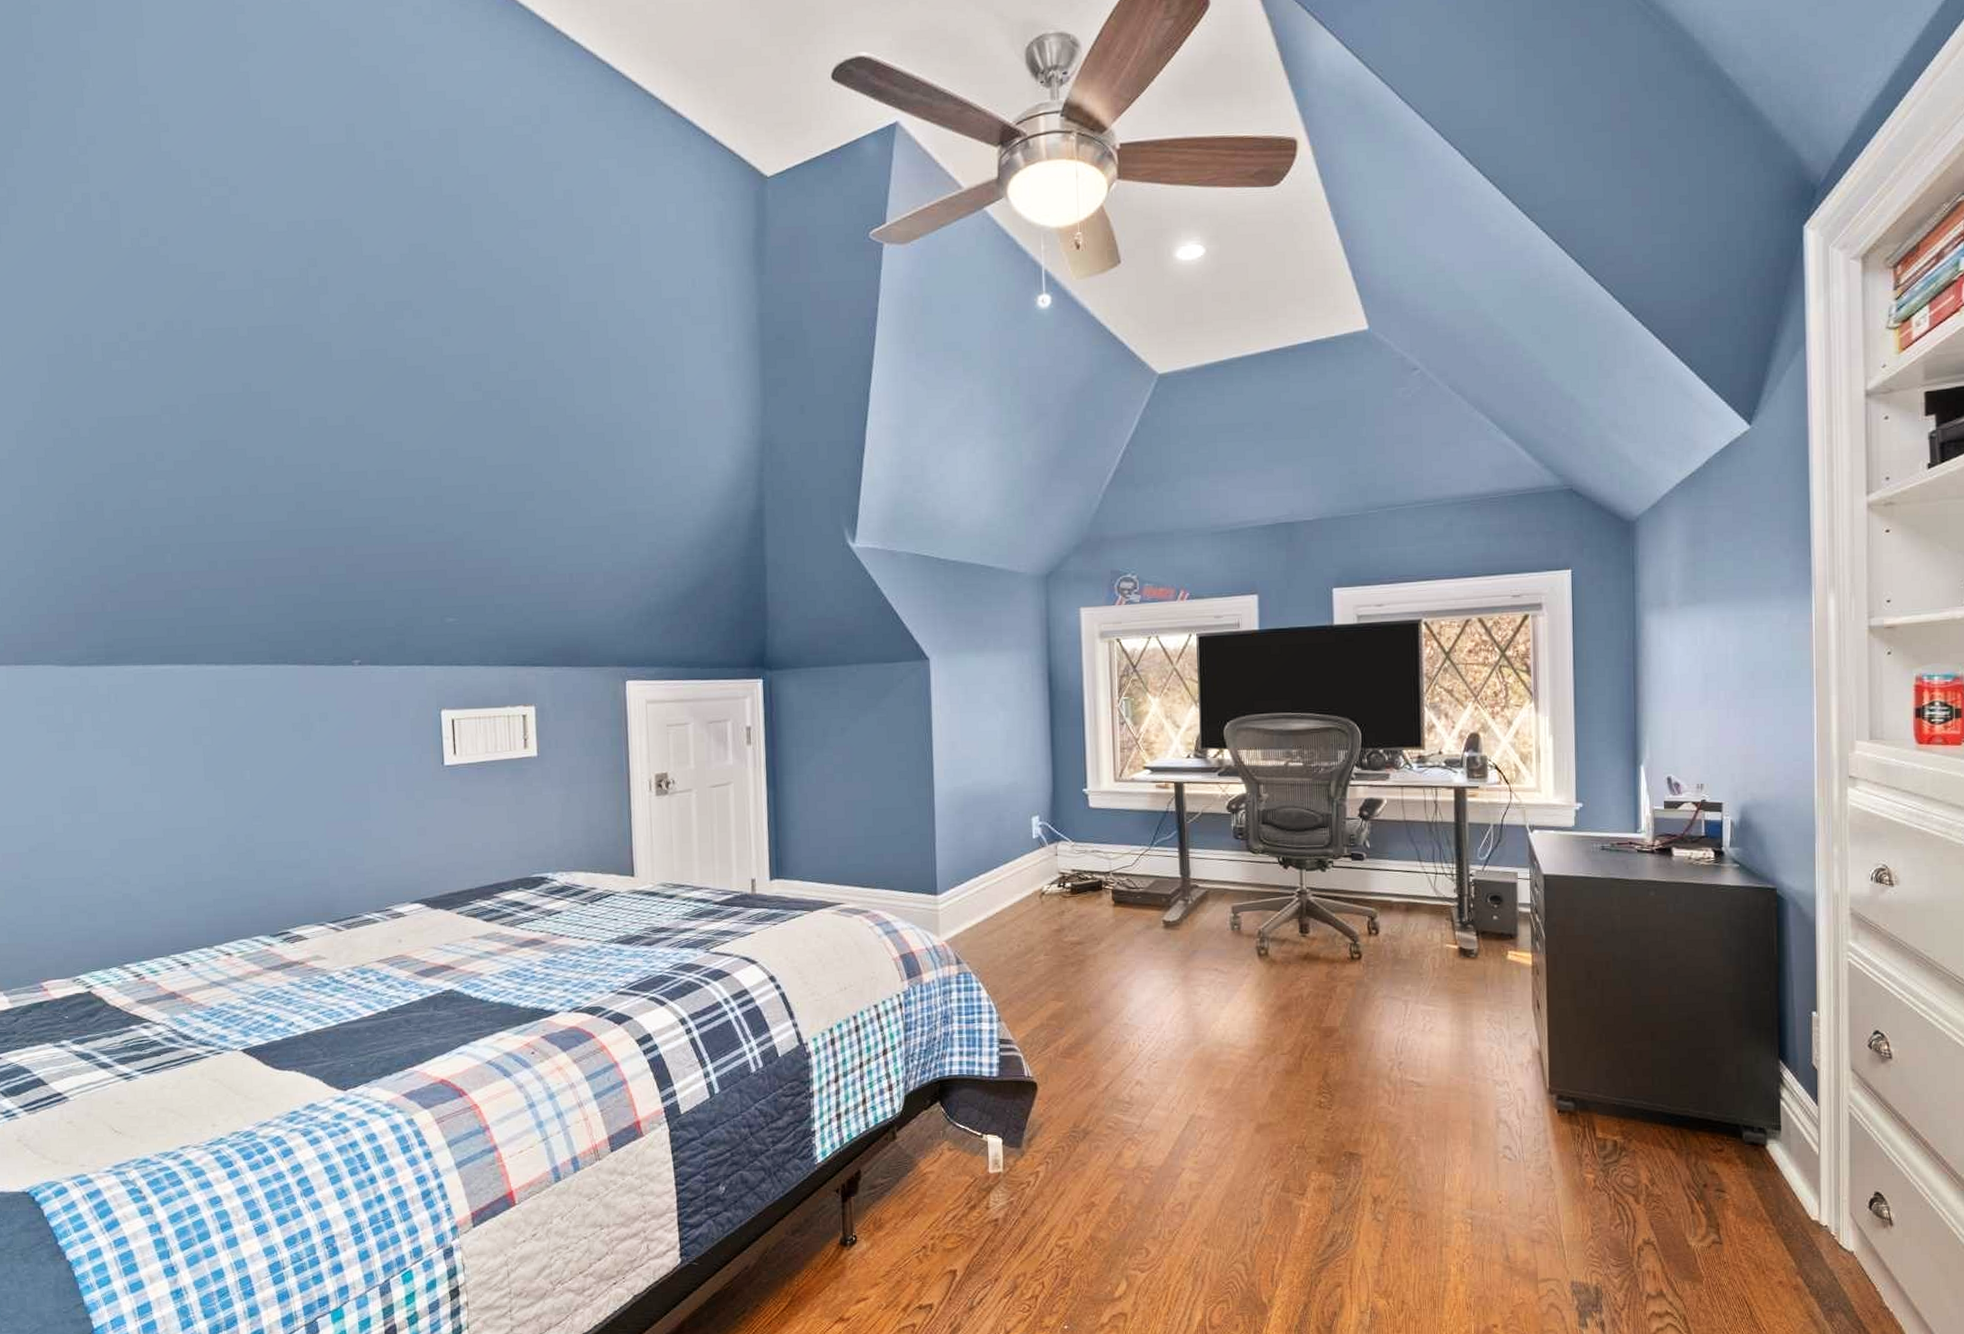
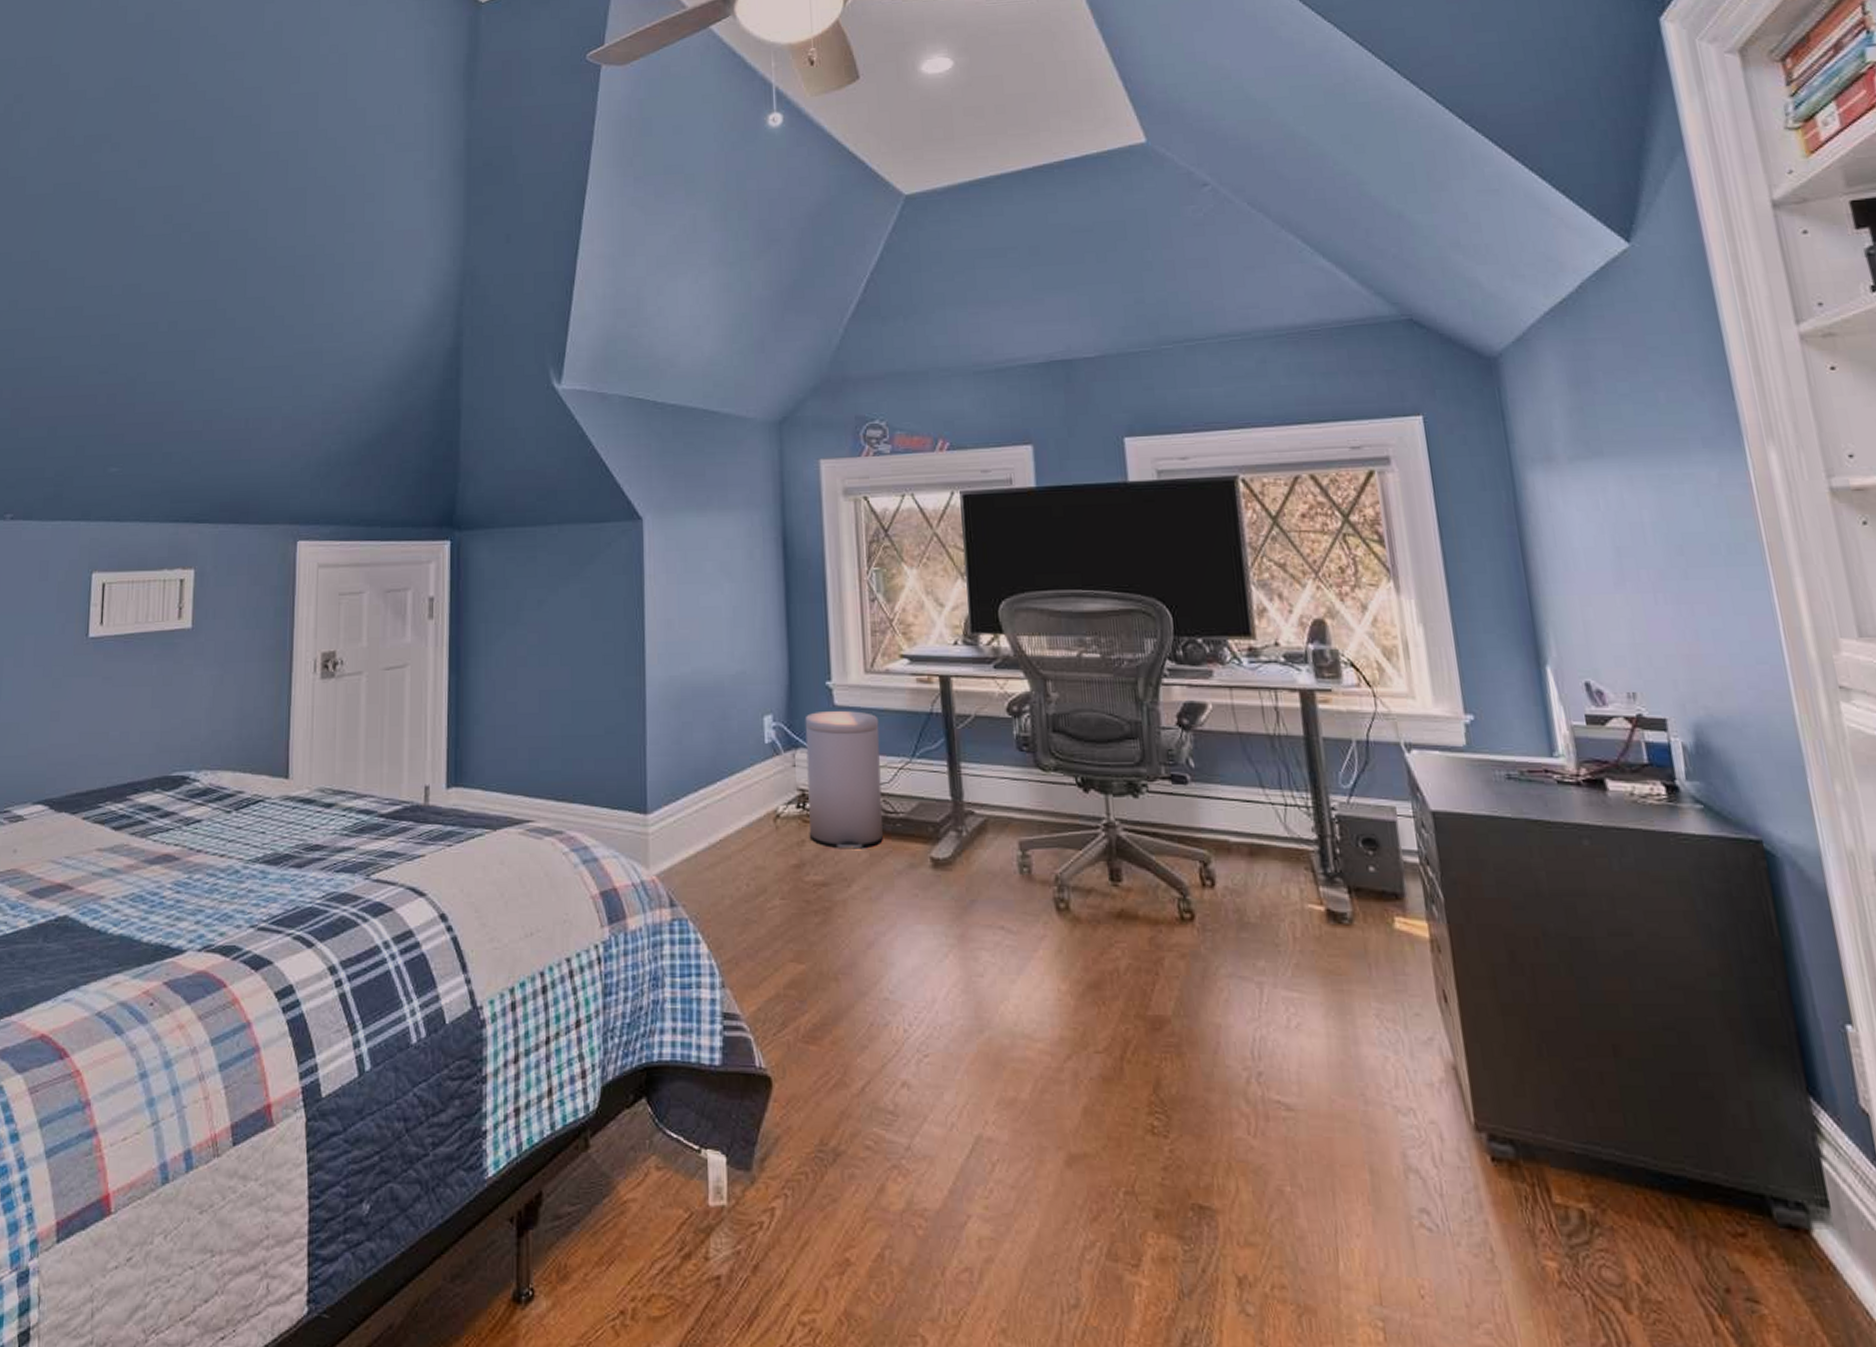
pedal bin: none [1065,811,1127,917] -> present [805,710,884,849]

